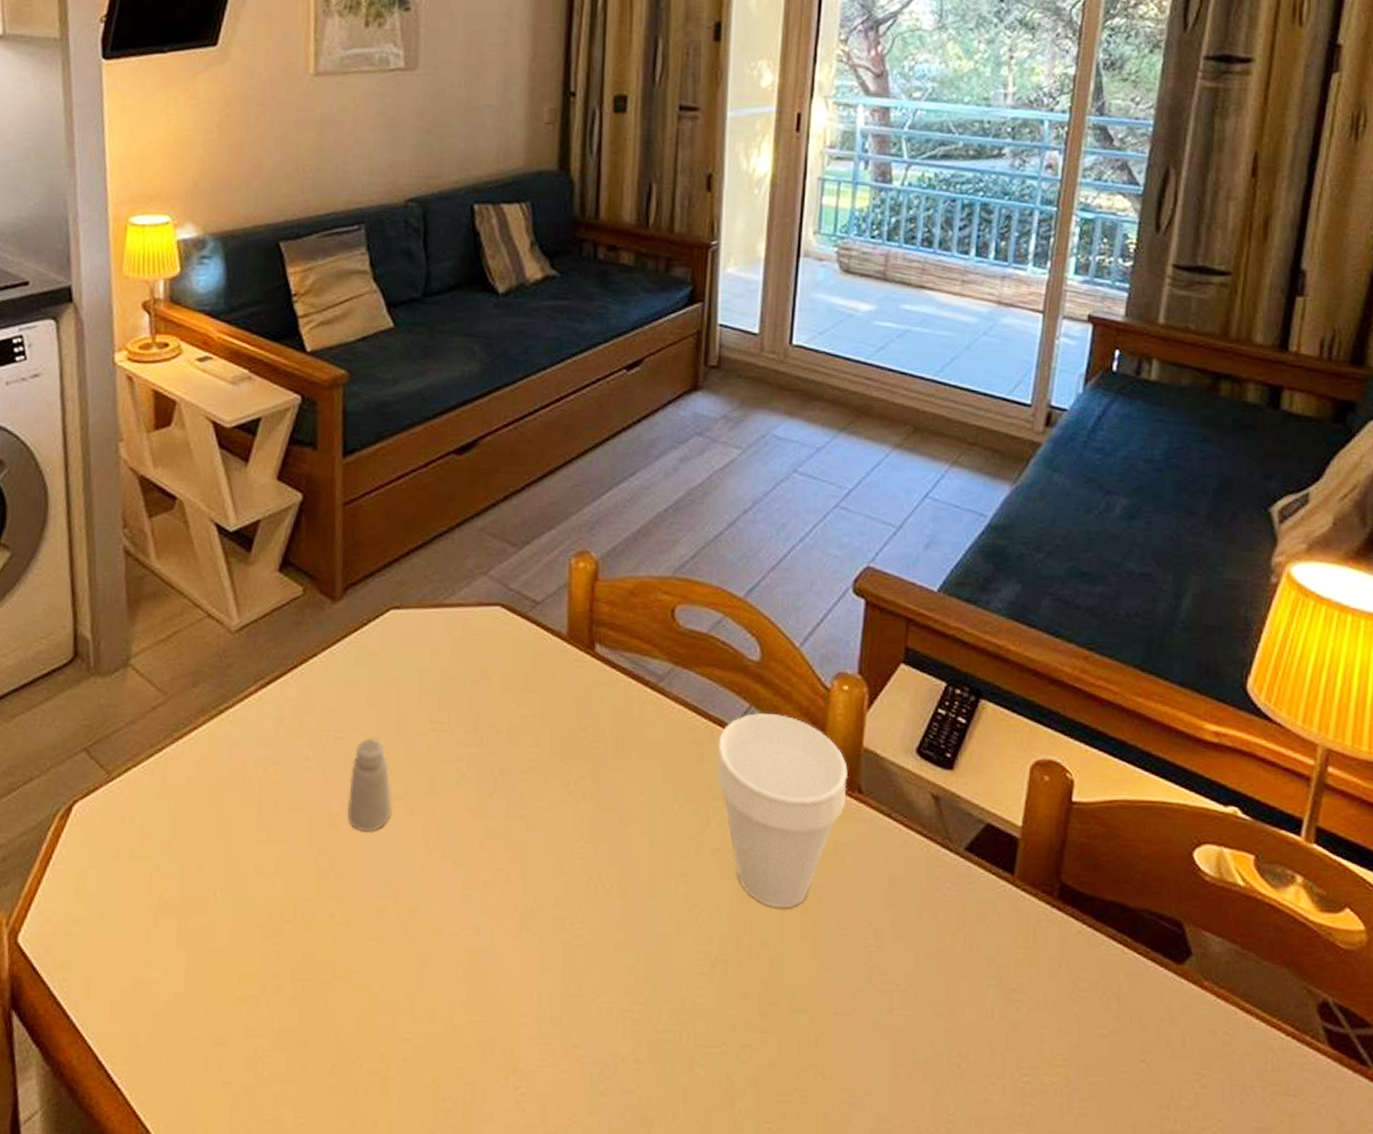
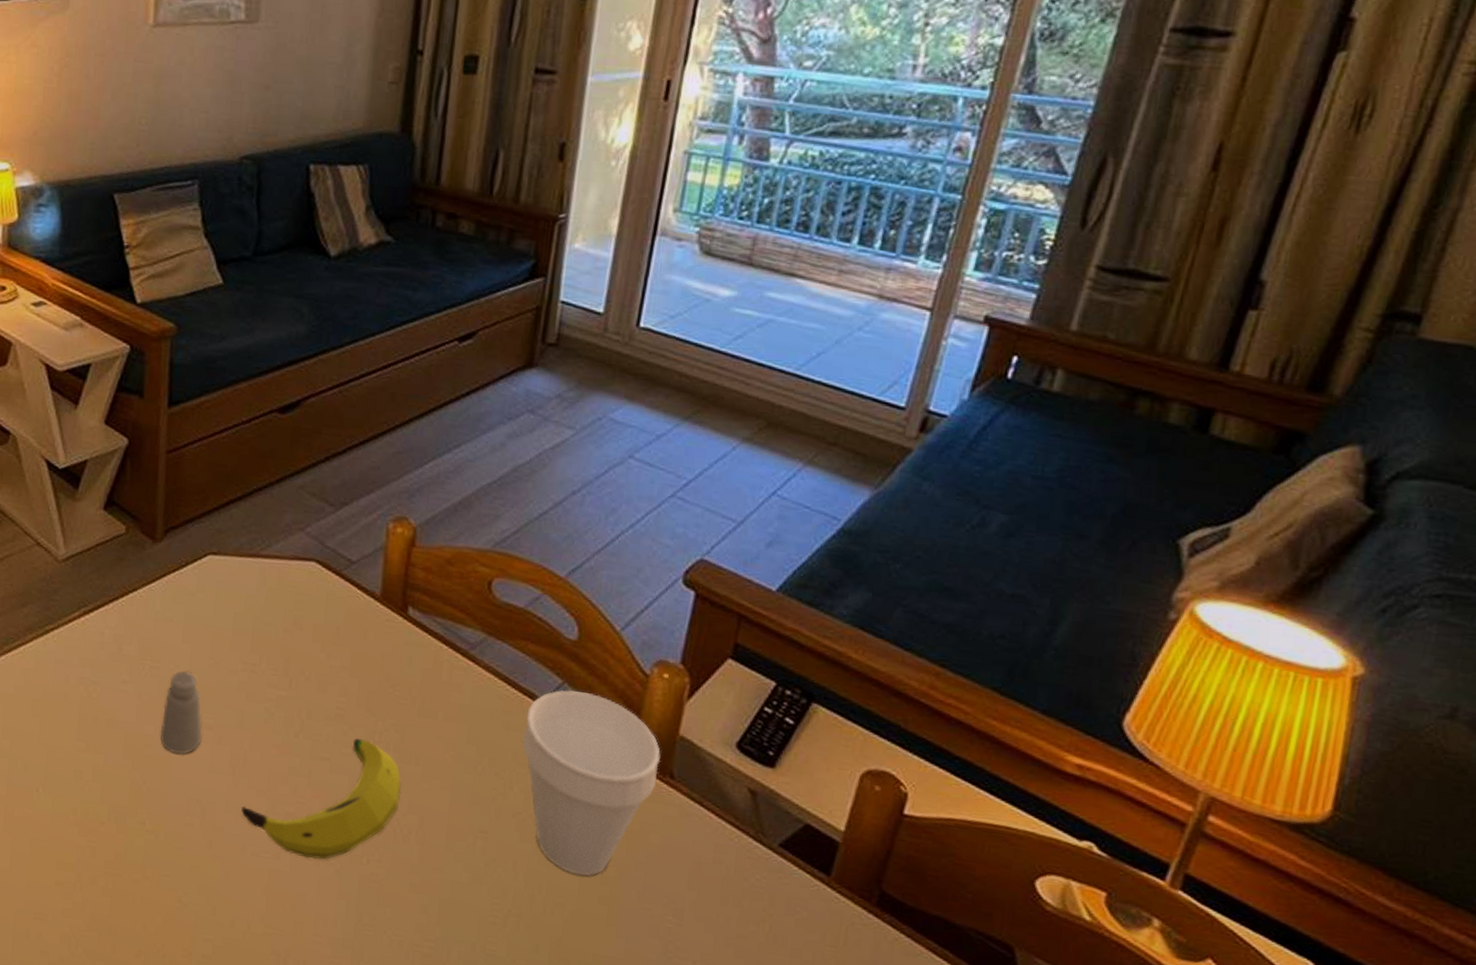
banana: none [437,790,601,930] -> present [241,738,402,860]

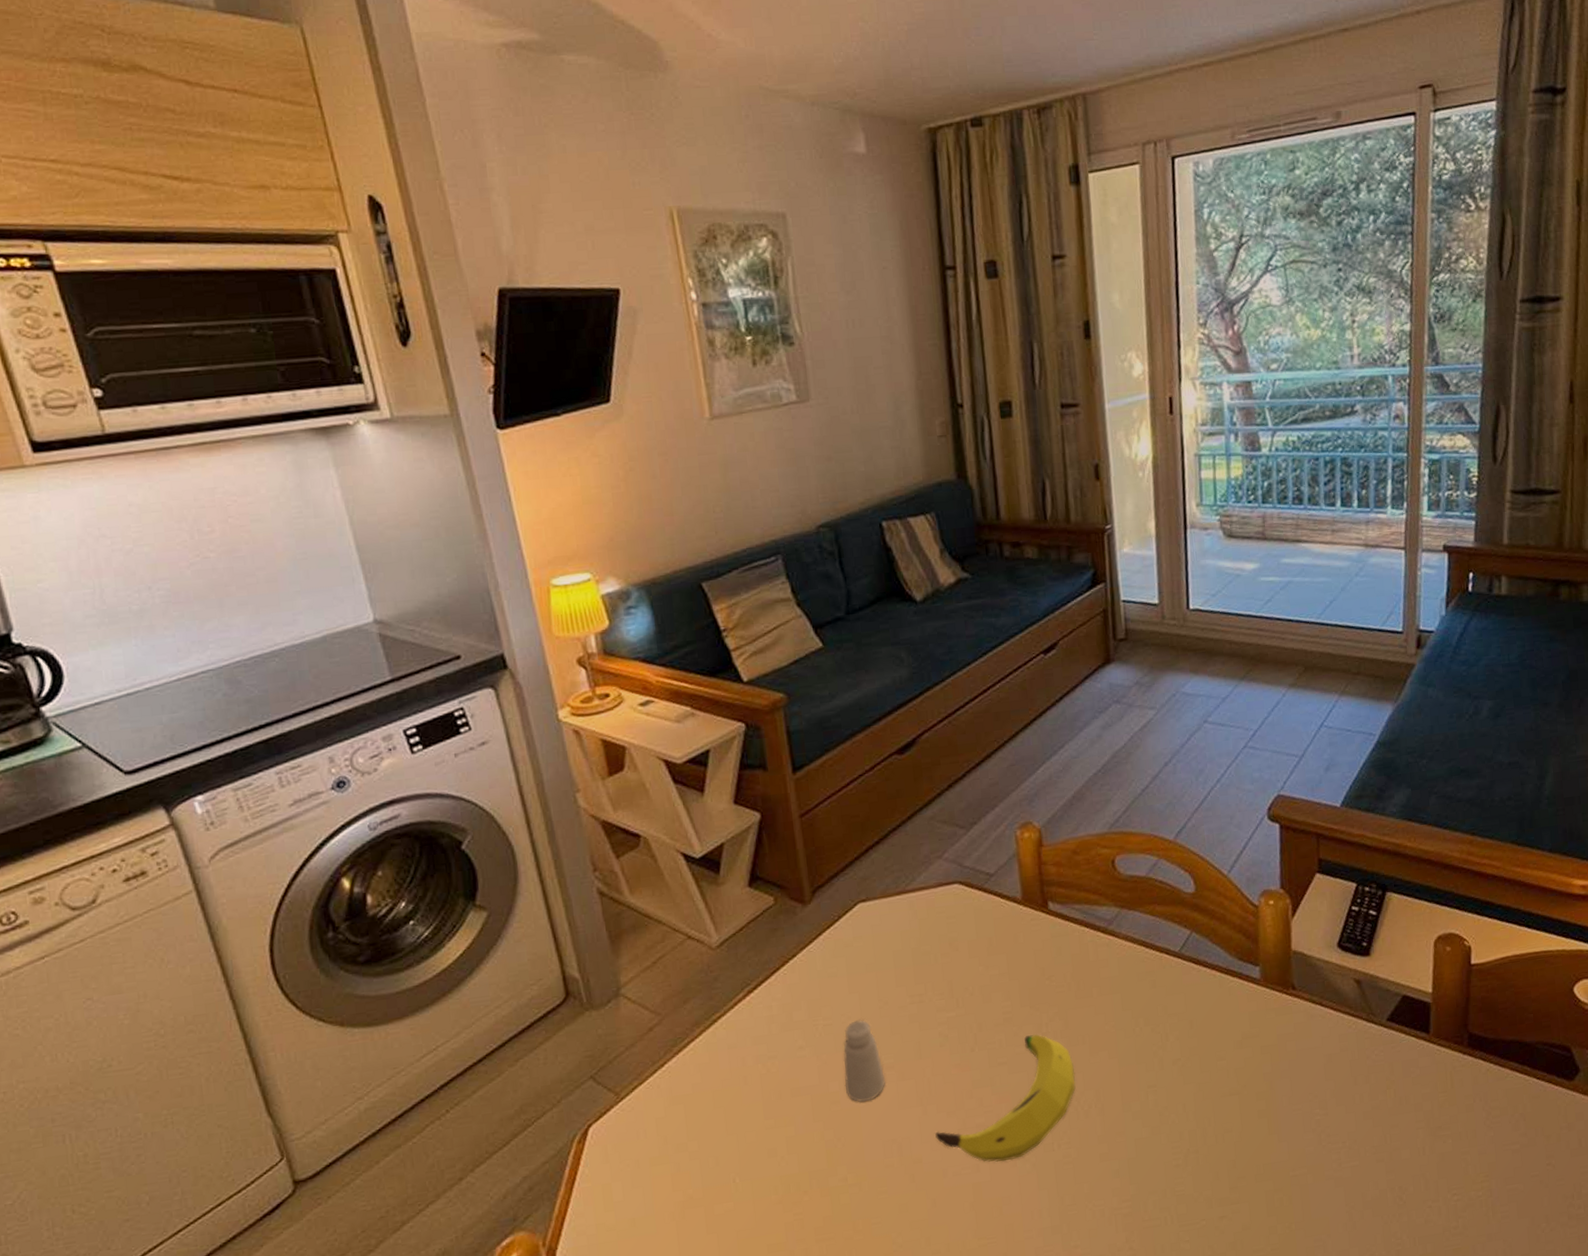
cup: present [522,689,661,876] -> none [1167,934,1283,1099]

